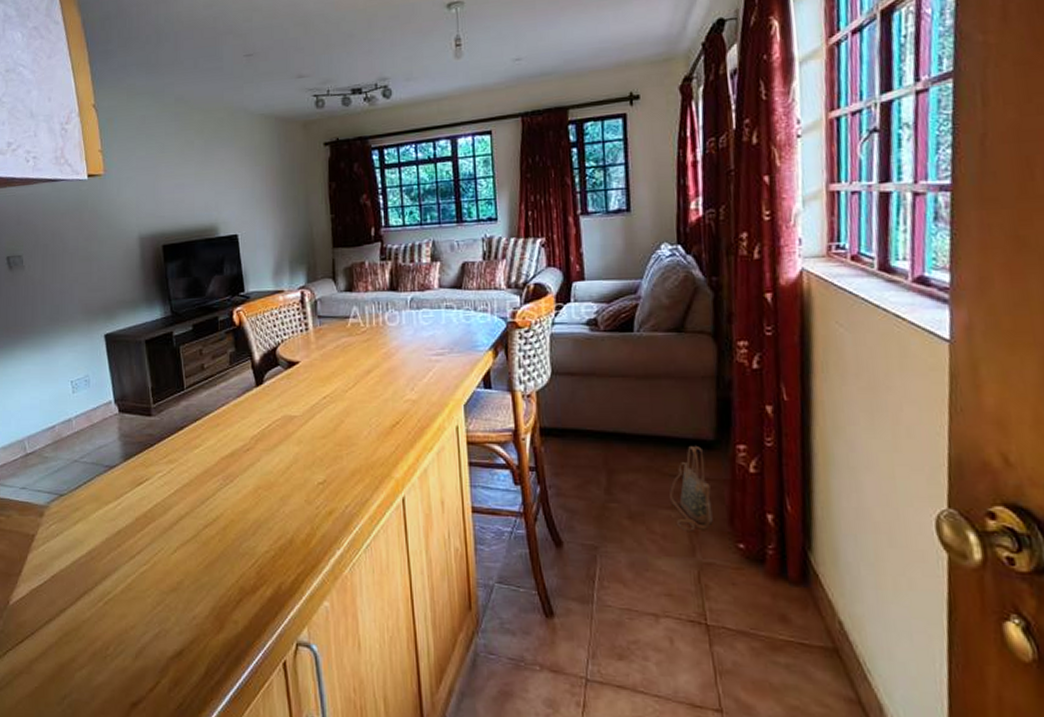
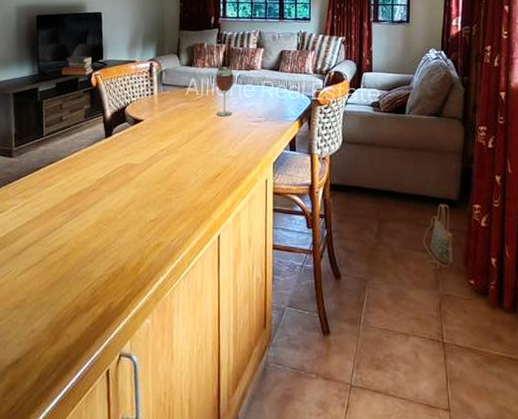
books: none [198,289,234,315] -> present [62,55,93,76]
wineglass: none [382,288,407,351] -> present [215,66,235,117]

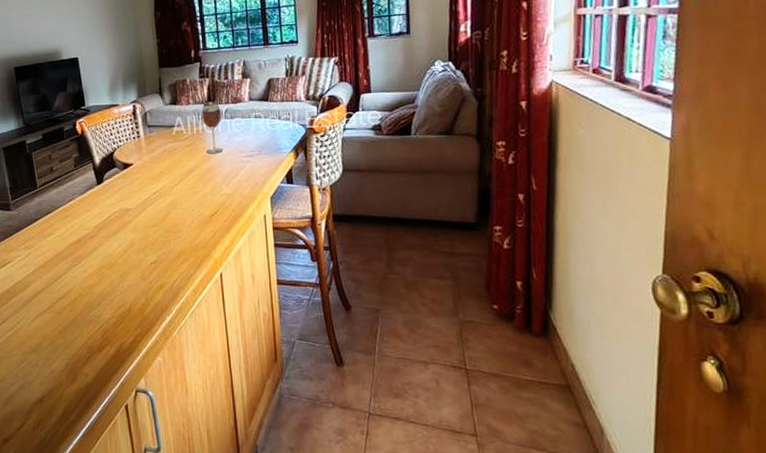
books: present [62,55,93,76] -> none [46,104,77,126]
handbag: present [423,203,453,269] -> none [438,227,473,296]

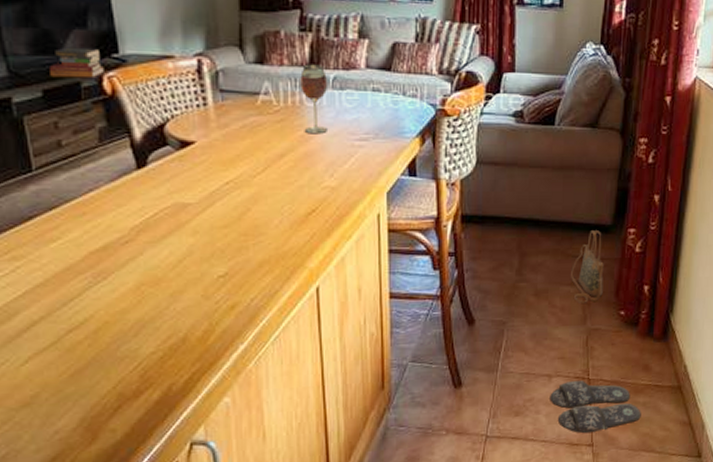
books: none [46,104,77,126] -> present [50,47,104,79]
slippers: none [427,370,527,422] -> present [550,381,641,433]
handbag: none [438,227,473,296] -> present [571,229,604,303]

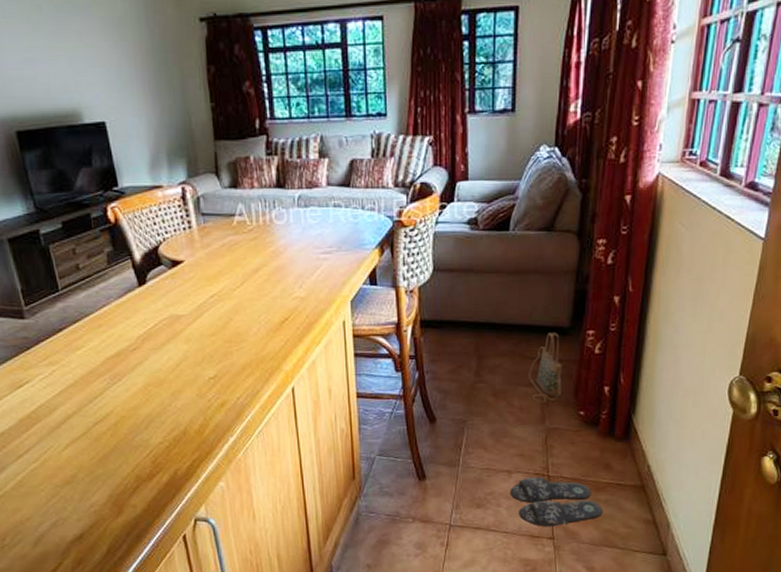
books: present [50,47,104,79] -> none [66,183,108,211]
wineglass: present [300,64,329,134] -> none [269,185,295,250]

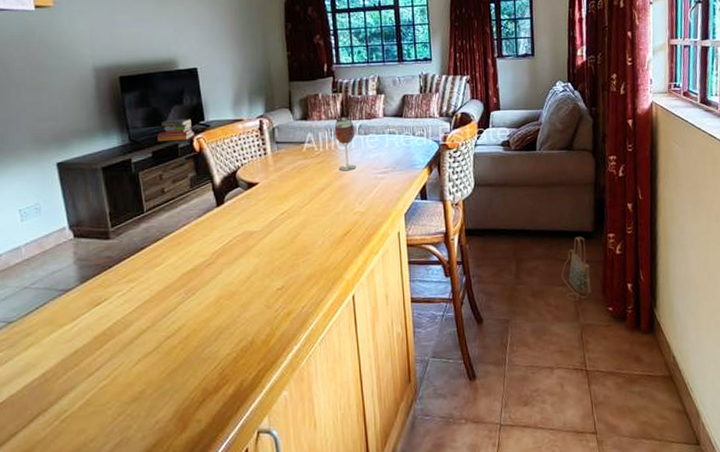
books: none [66,183,108,211] -> present [157,118,194,142]
wineglass: none [269,185,295,250] -> present [334,117,356,171]
slippers: present [510,477,603,526] -> none [553,372,638,422]

